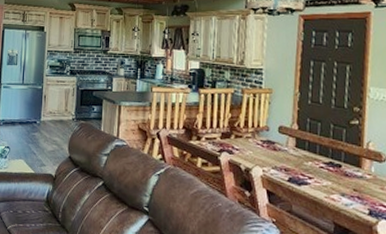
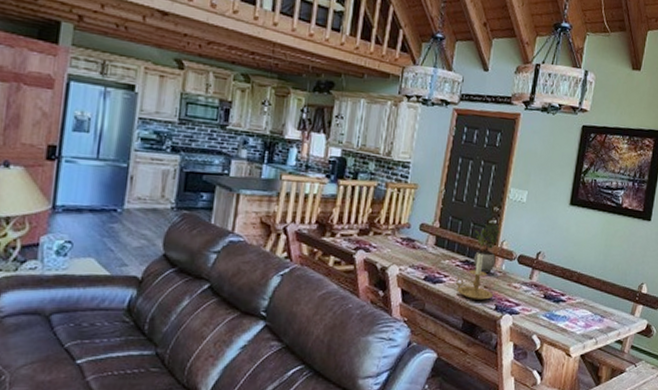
candle holder: none [322,154,366,204] -> present [456,252,494,301]
potted plant: none [335,121,365,176] -> present [473,220,501,274]

